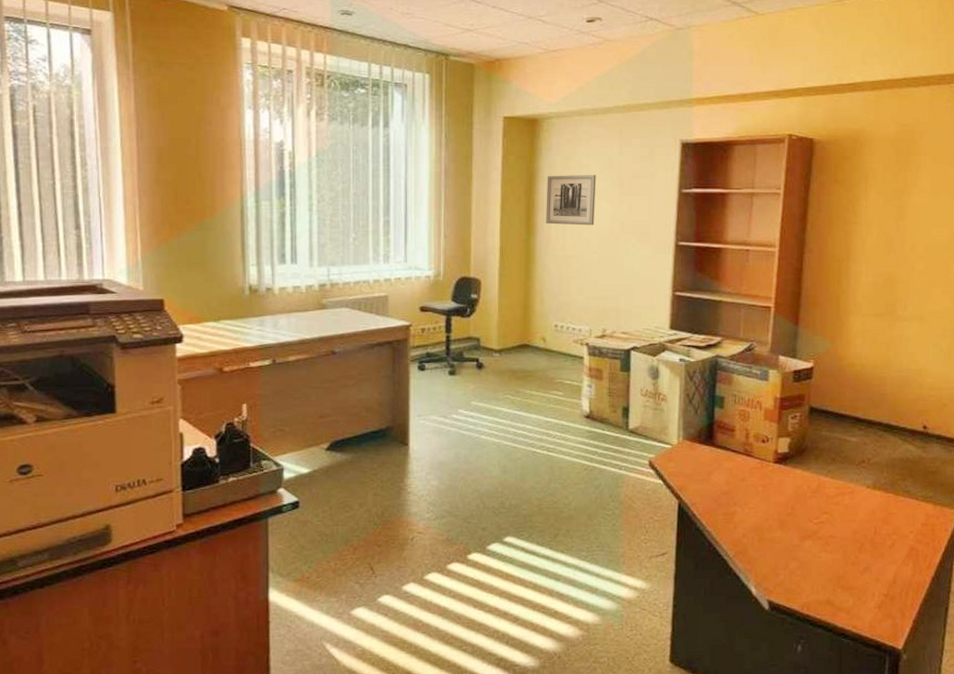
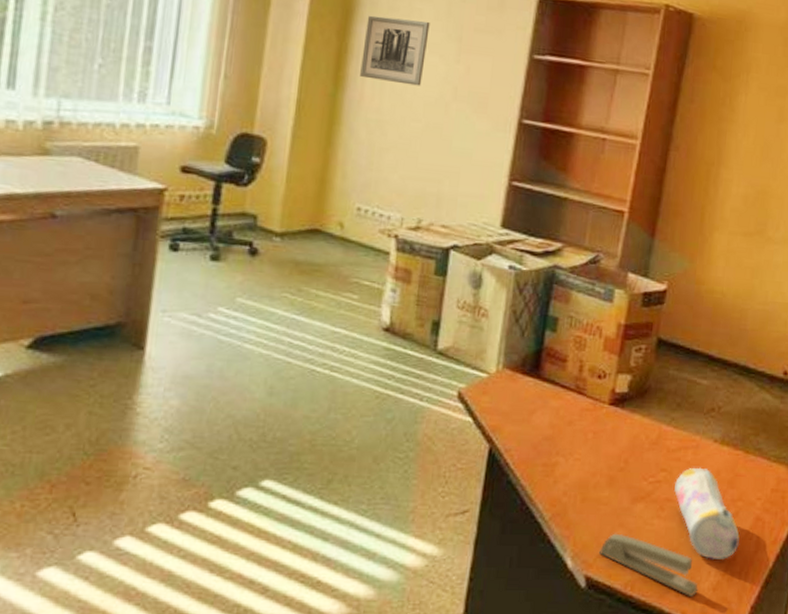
stapler: none [778,565,865,615] -> present [599,533,698,598]
pencil case: none [836,509,898,583] -> present [674,467,740,559]

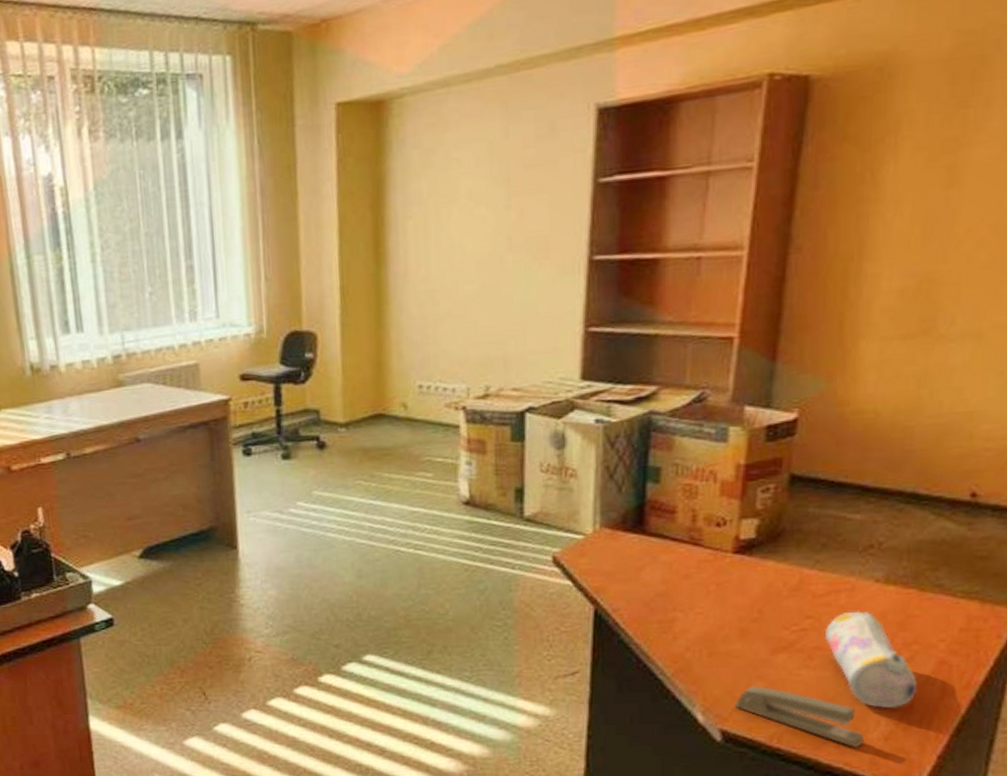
wall art: present [360,15,430,86] -> none [400,170,471,249]

